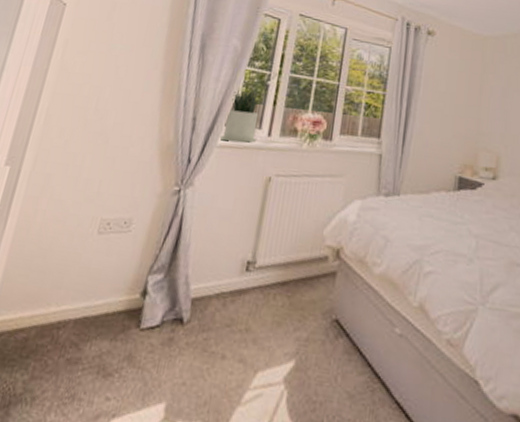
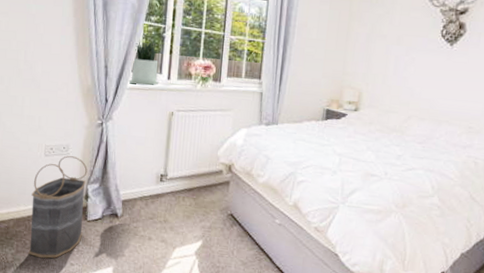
basket: none [47,233,152,389] -> present [28,155,88,258]

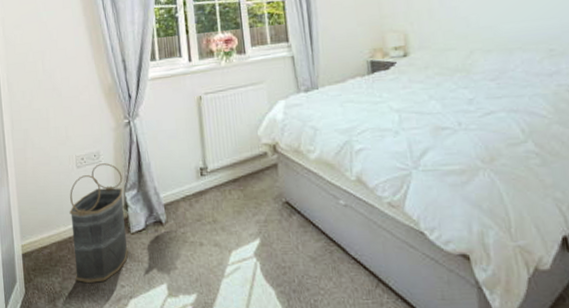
planter: present [128,41,159,86] -> none [149,24,181,74]

